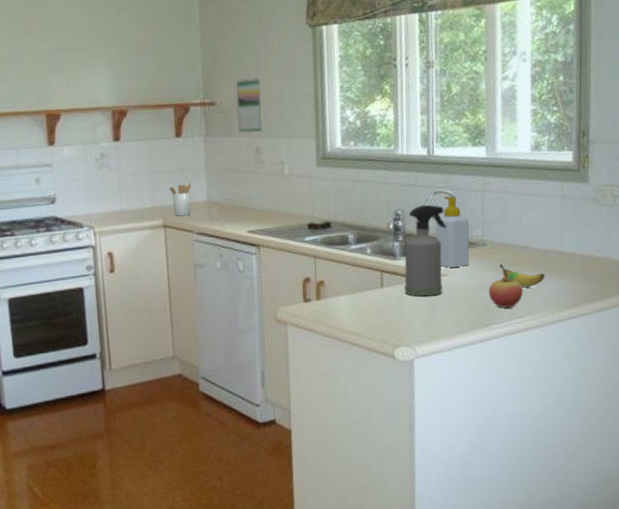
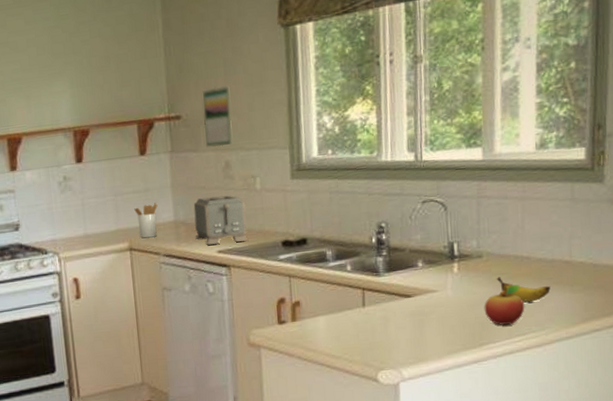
toaster: none [225,179,276,225] -> present [193,195,248,245]
spray bottle: present [404,204,447,296] -> none [388,214,437,315]
soap bottle: present [435,196,470,268] -> none [424,204,463,283]

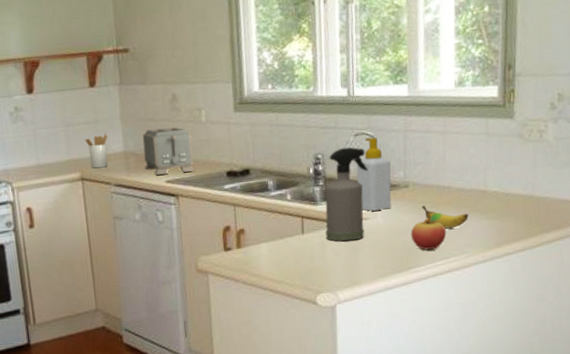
calendar: present [203,85,233,147] -> none [149,20,179,80]
spray bottle: none [388,214,437,315] -> present [325,147,369,241]
soap bottle: none [424,204,463,283] -> present [356,137,392,211]

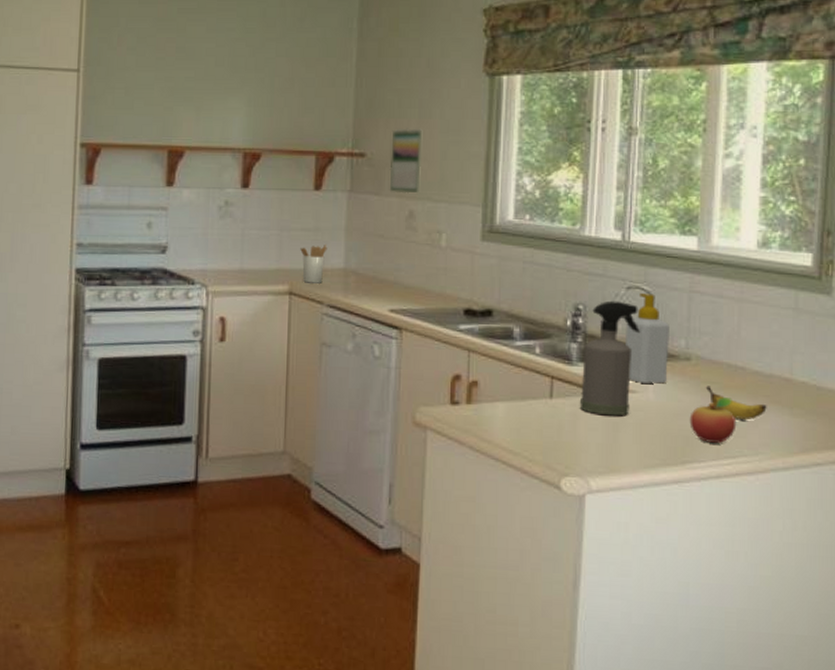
toaster: present [142,127,194,175] -> none [366,247,427,302]
calendar: none [149,20,179,80] -> present [389,128,423,194]

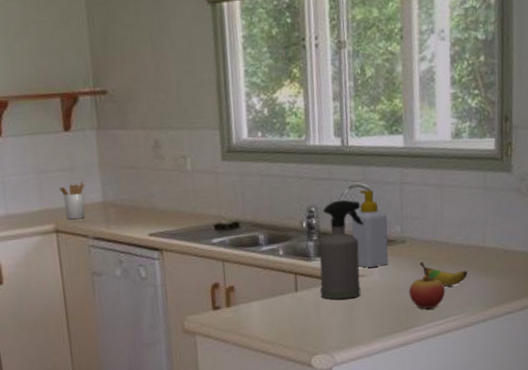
calendar: present [389,128,423,194] -> none [129,61,162,125]

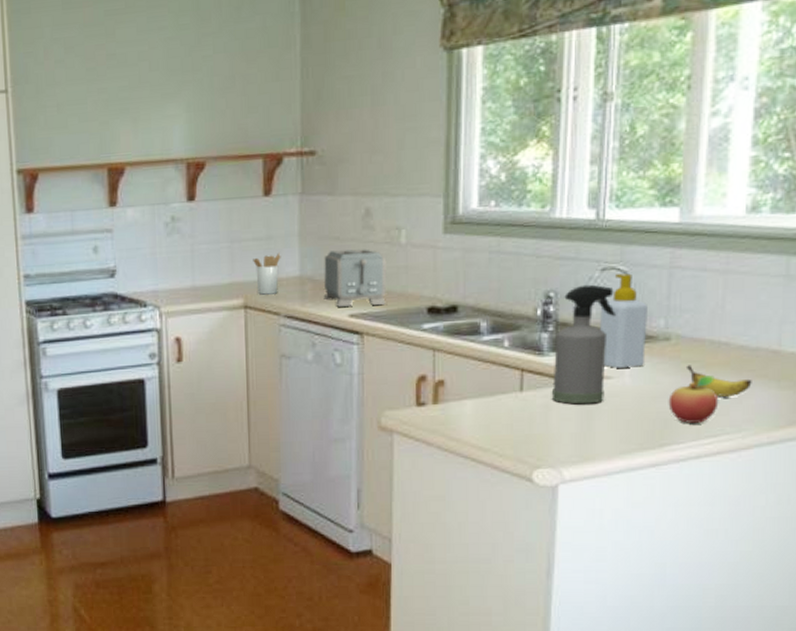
toaster: none [122,176,180,228] -> present [323,249,387,307]

